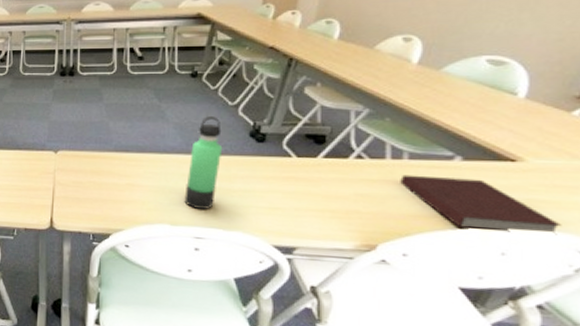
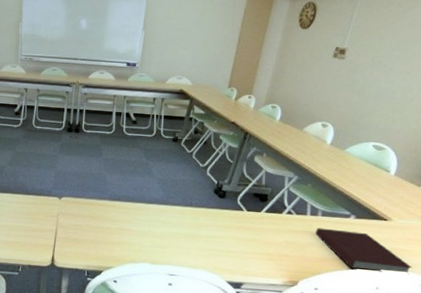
thermos bottle: present [184,116,223,209] -> none [162,175,194,251]

